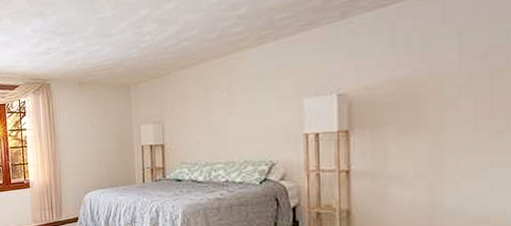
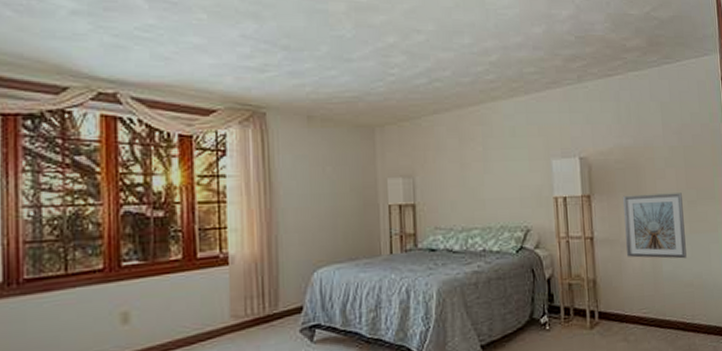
picture frame: none [393,123,482,194] -> present [623,193,687,259]

